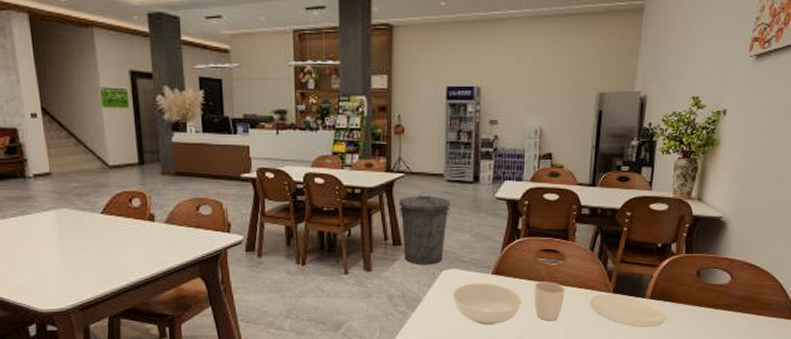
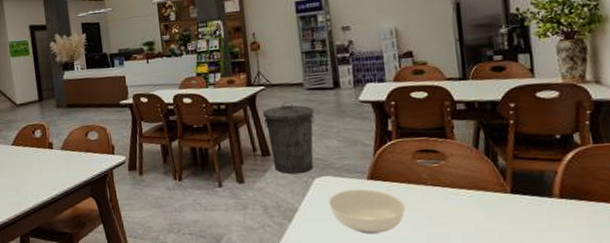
cup: present [534,281,565,322] -> none [416,184,454,228]
plate: present [589,294,667,328] -> none [484,194,587,232]

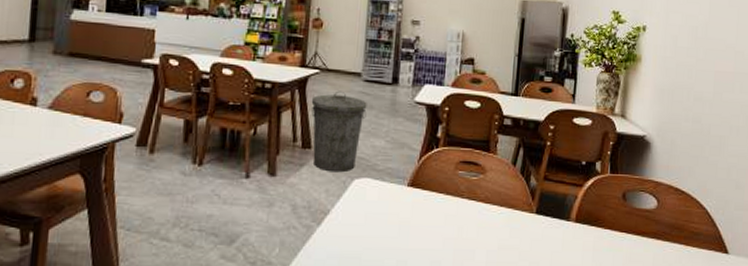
bowl: present [328,189,406,234] -> none [363,195,439,244]

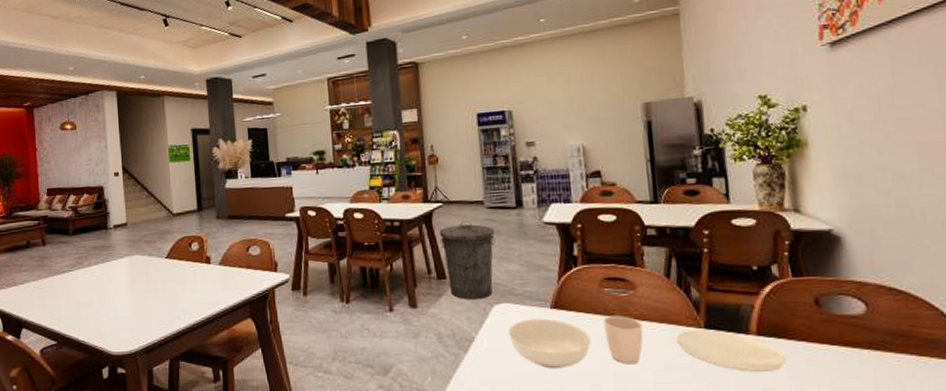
bowl: none [363,195,439,244] -> present [508,318,591,368]
cup: none [452,197,486,244] -> present [603,315,644,365]
plate: none [511,215,593,255] -> present [676,330,786,373]

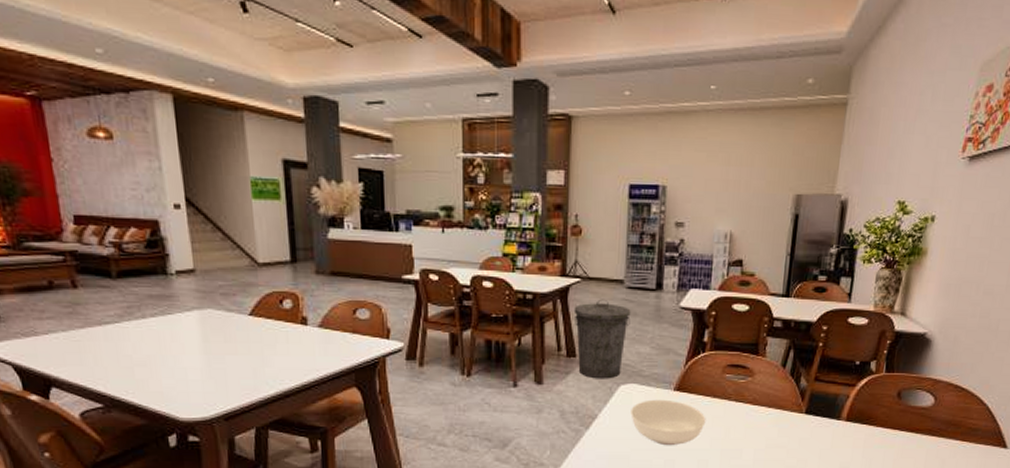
cup: present [603,315,644,365] -> none [719,400,753,443]
plate: present [676,330,786,373] -> none [779,415,864,452]

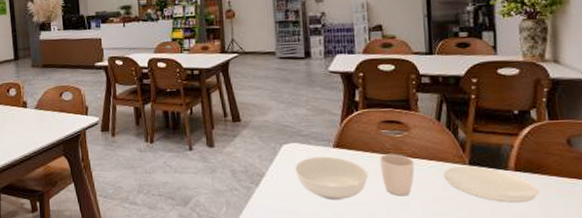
trash can: present [573,299,631,379] -> none [234,69,286,140]
cup: none [719,400,753,443] -> present [380,154,415,196]
plate: none [779,415,864,452] -> present [444,166,539,203]

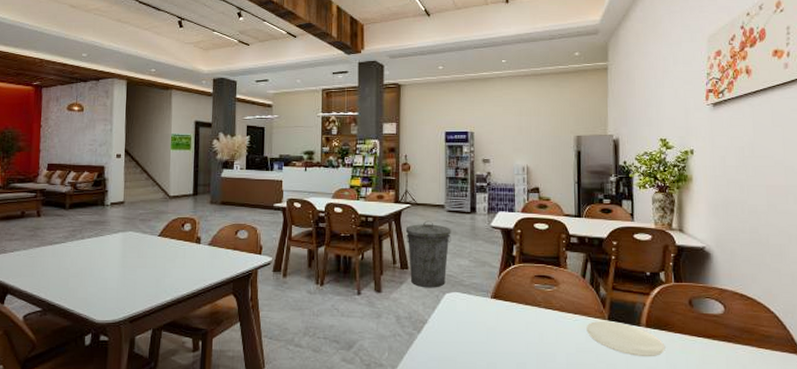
trash can: none [234,69,286,140] -> present [405,220,451,288]
bowl: present [295,156,368,199] -> none [455,306,521,348]
cup: present [380,154,415,196] -> none [532,307,562,347]

